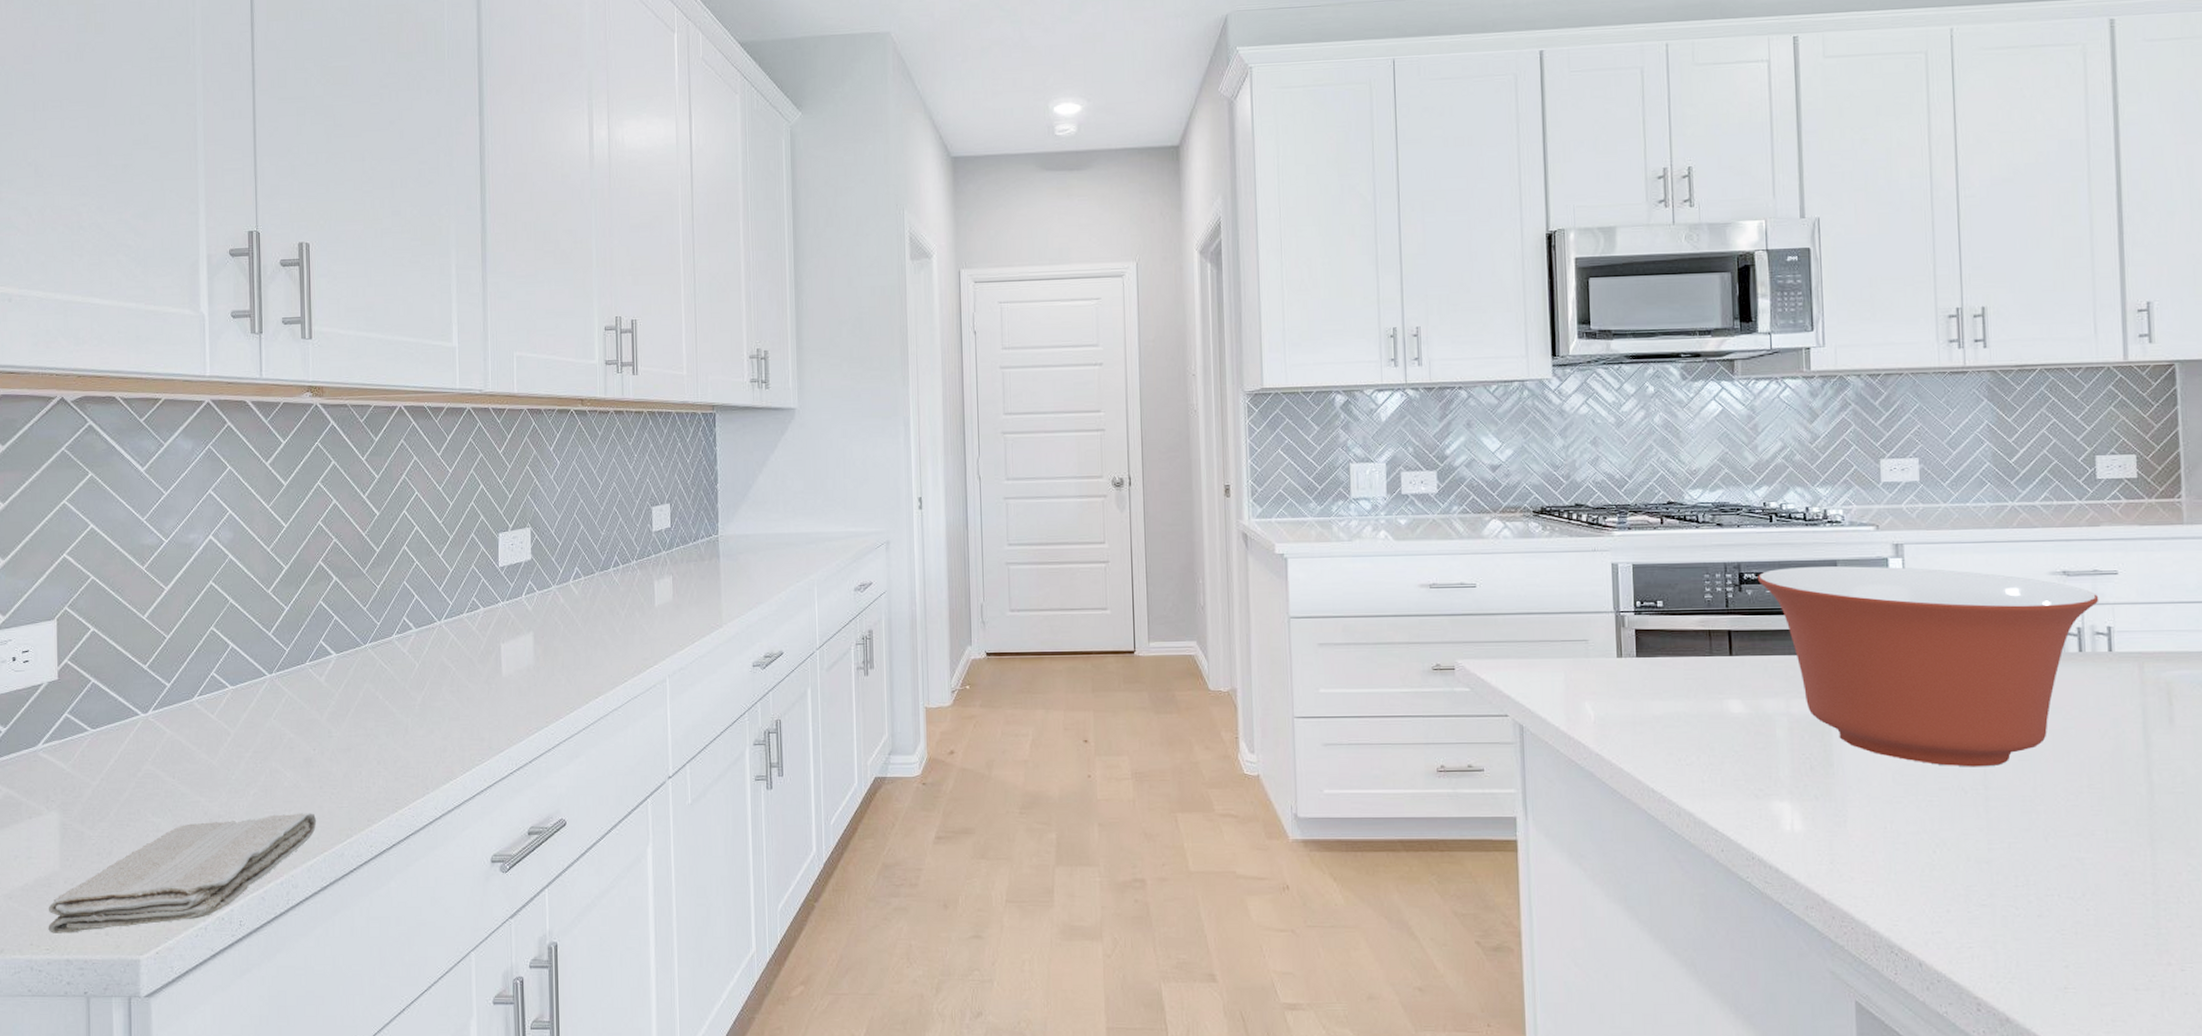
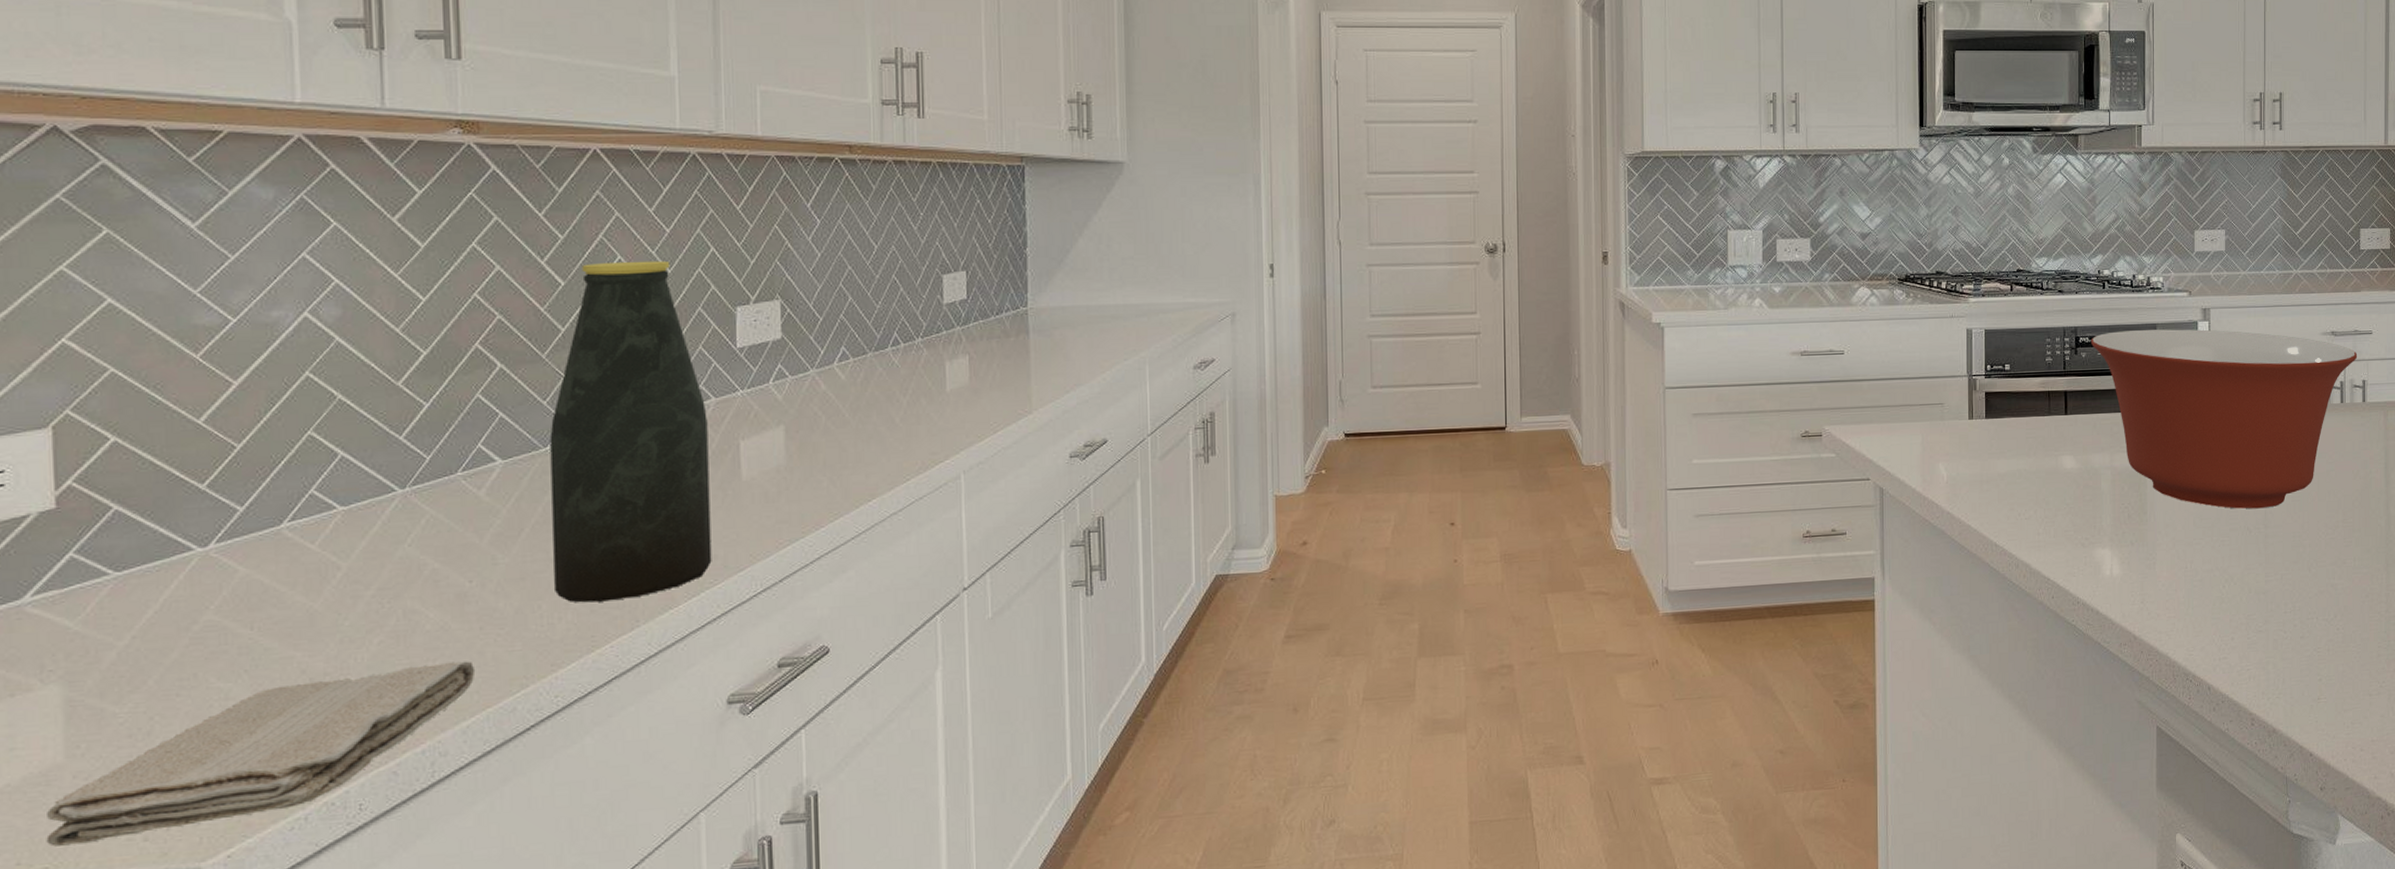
bottle: none [368,495,481,771] -> present [550,260,712,603]

